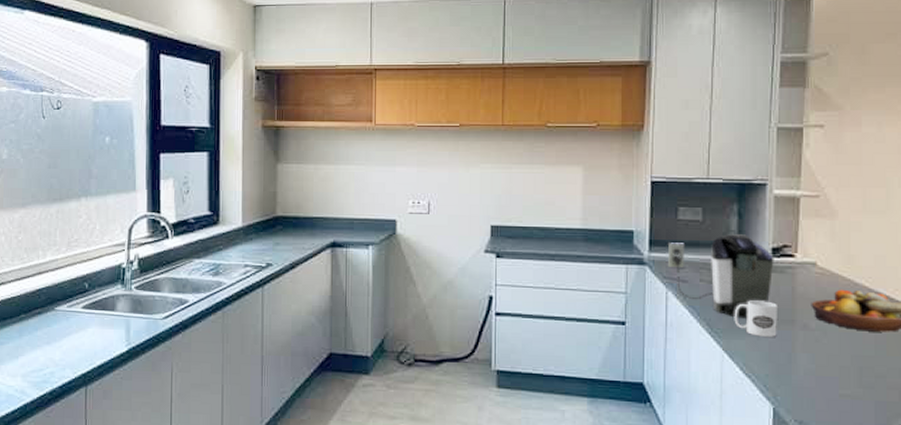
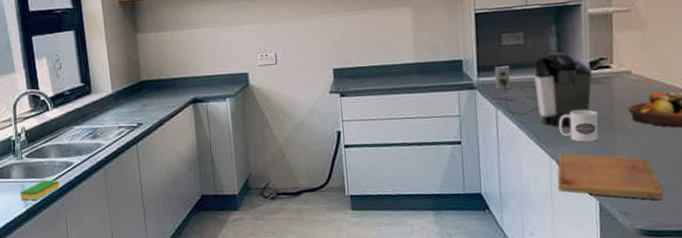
dish sponge: none [123,317,170,338] -> present [20,180,60,200]
cutting board: none [728,347,845,411] -> present [557,153,664,200]

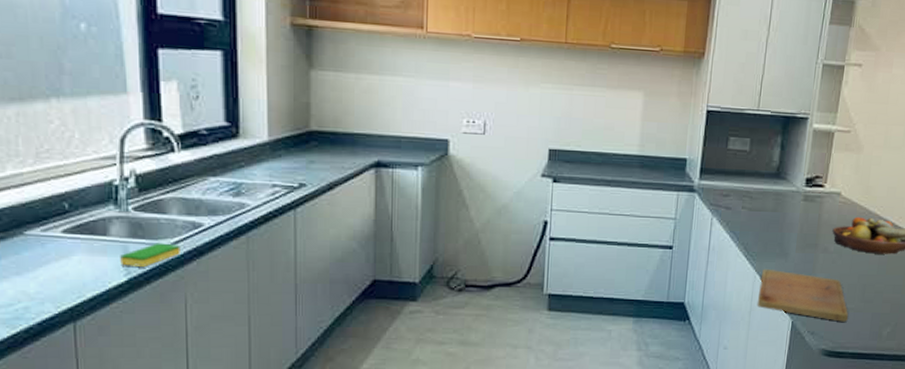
coffee maker: present [495,52,592,128] -> none [714,164,807,244]
mug: present [558,110,599,142] -> none [767,226,805,259]

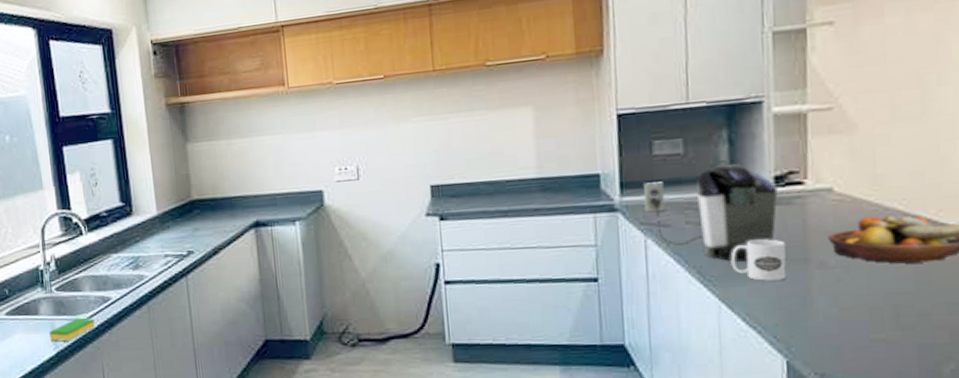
coffee maker: none [714,164,807,244] -> present [643,164,778,263]
cutting board: present [757,268,849,322] -> none [728,295,878,358]
mug: none [767,226,805,259] -> present [730,239,787,281]

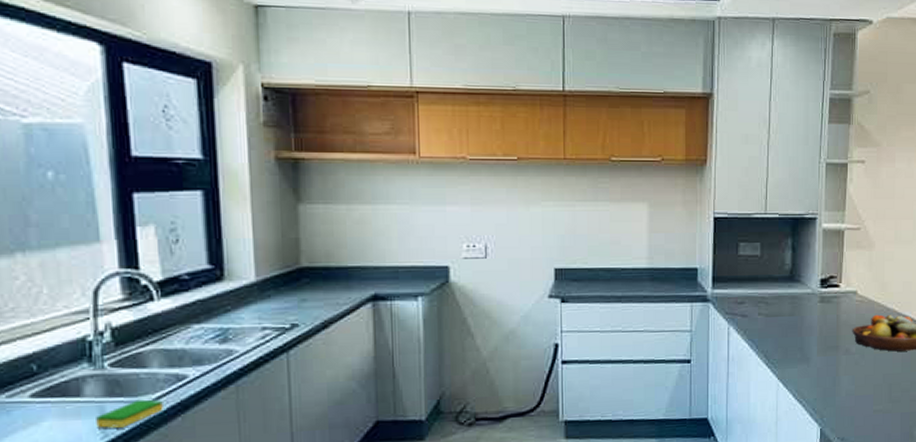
coffee maker: present [643,164,778,263] -> none [729,267,822,349]
mug: present [730,239,787,281] -> none [788,330,824,364]

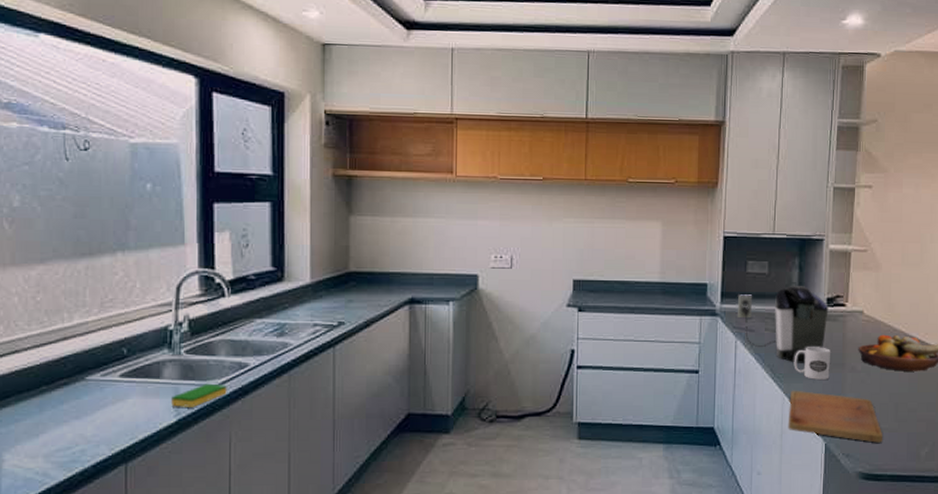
coffee maker: none [729,267,822,349] -> present [737,286,829,364]
cutting board: none [782,375,878,425] -> present [787,390,883,443]
mug: none [788,330,824,364] -> present [794,347,830,380]

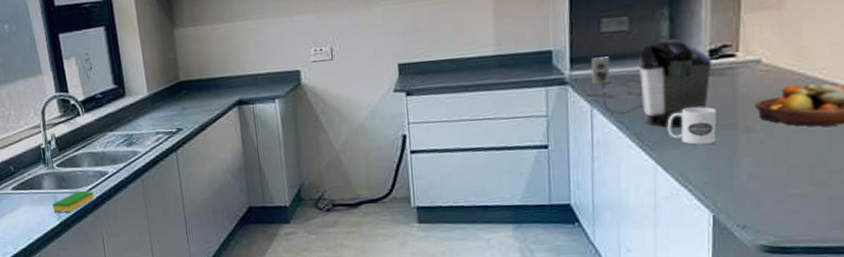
cutting board: present [787,390,883,443] -> none [662,158,794,211]

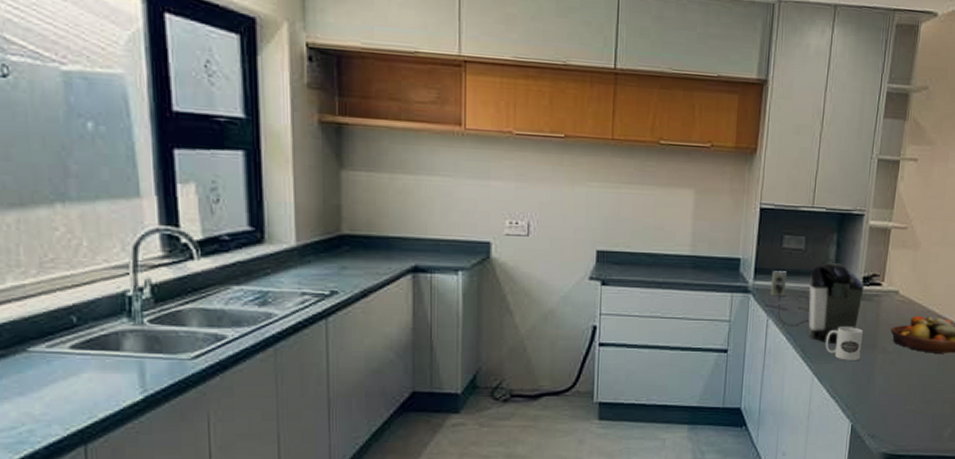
dish sponge: present [52,191,94,212] -> none [135,357,202,383]

